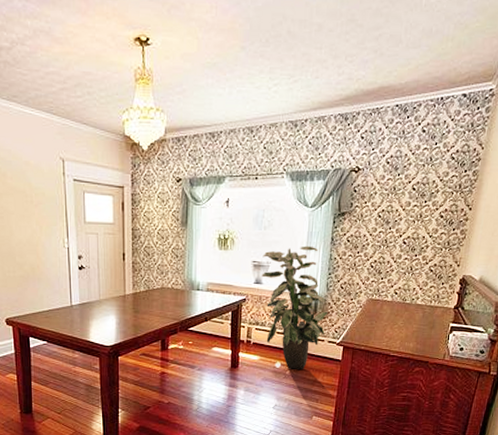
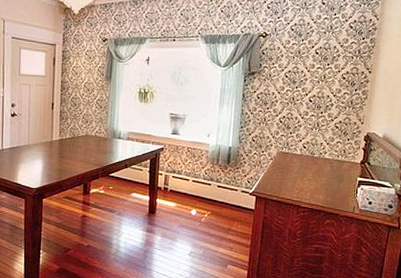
indoor plant: present [262,246,329,369] -> none [178,101,241,217]

